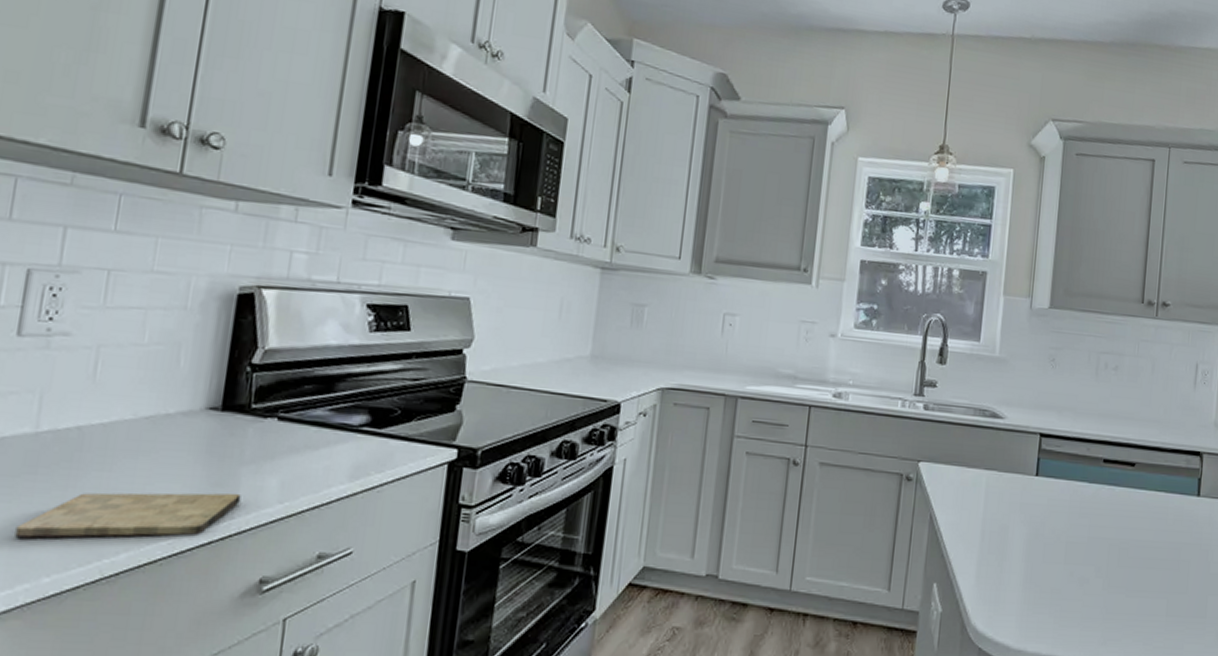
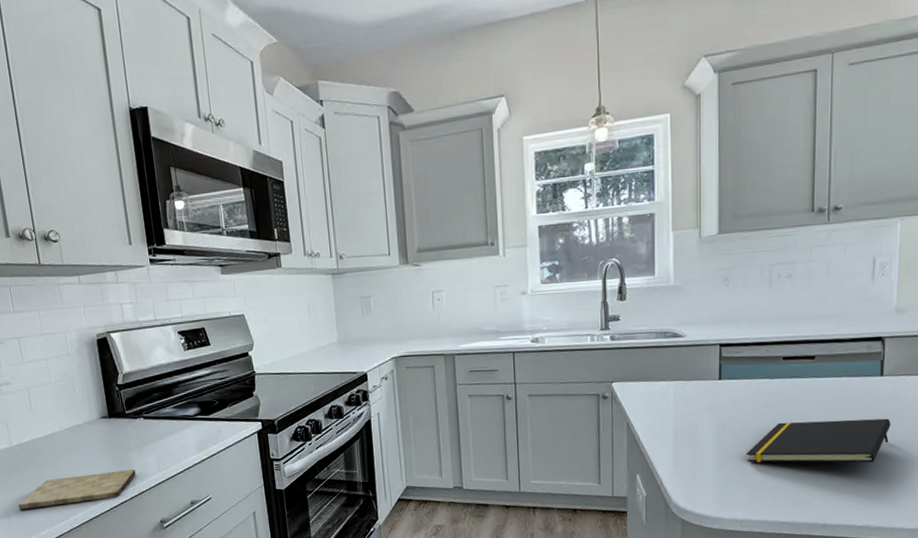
notepad: none [1056,537,1205,598] -> present [746,418,891,463]

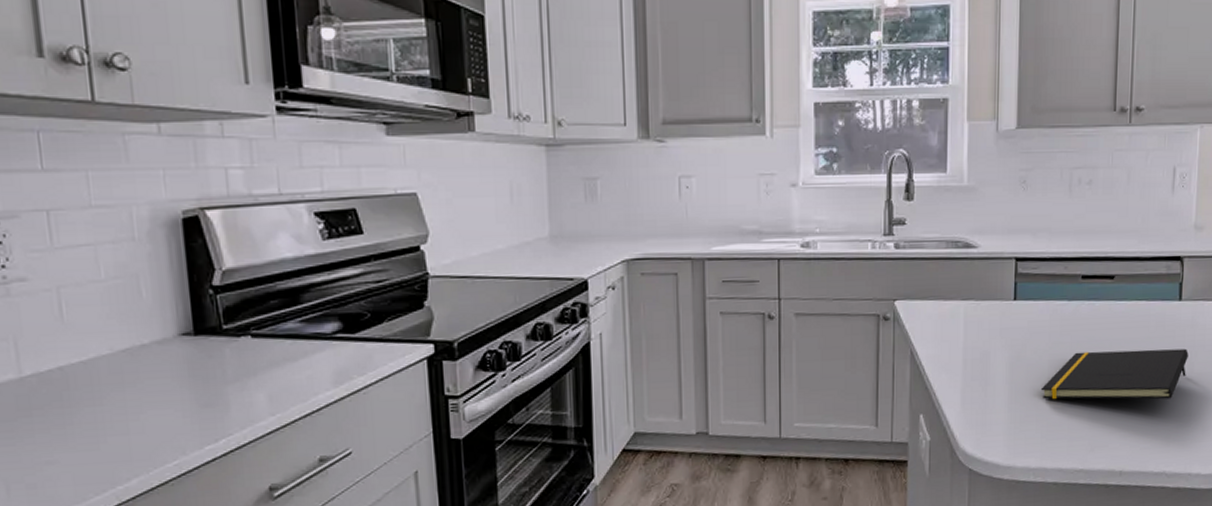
cutting board: present [18,469,136,510] -> none [27,411,234,476]

